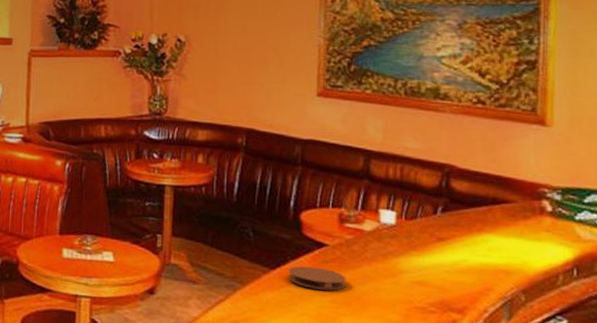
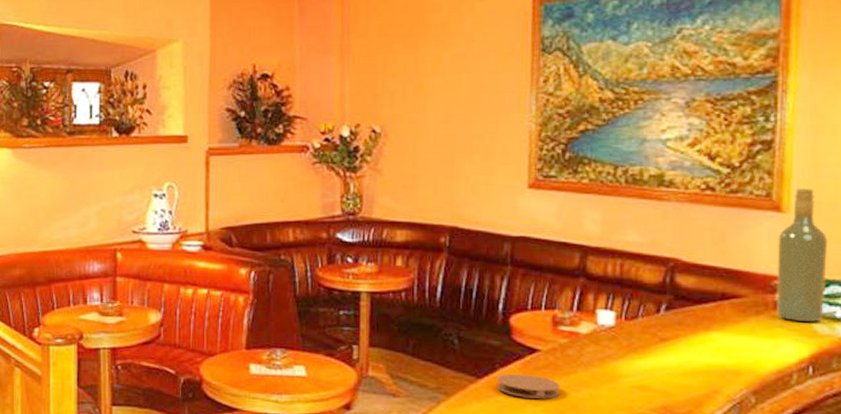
wine bottle: none [542,105,589,228] -> present [777,188,828,322]

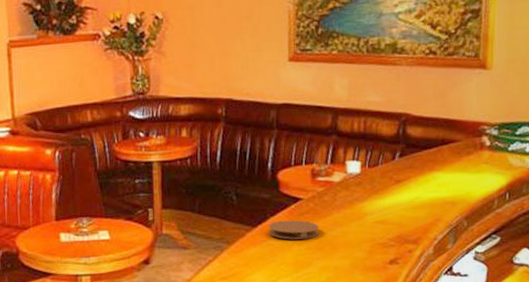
wine bottle: present [777,188,828,322] -> none [483,48,521,158]

